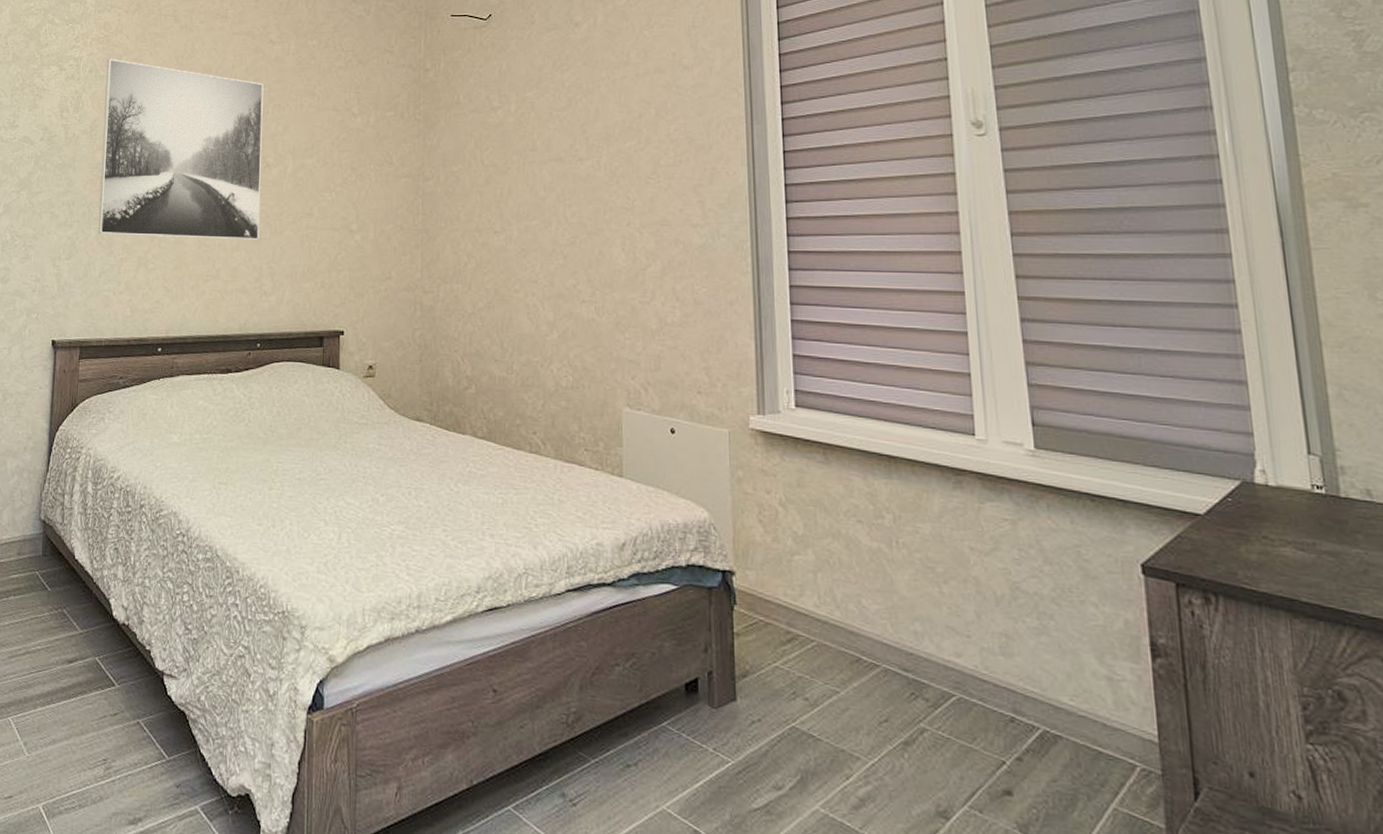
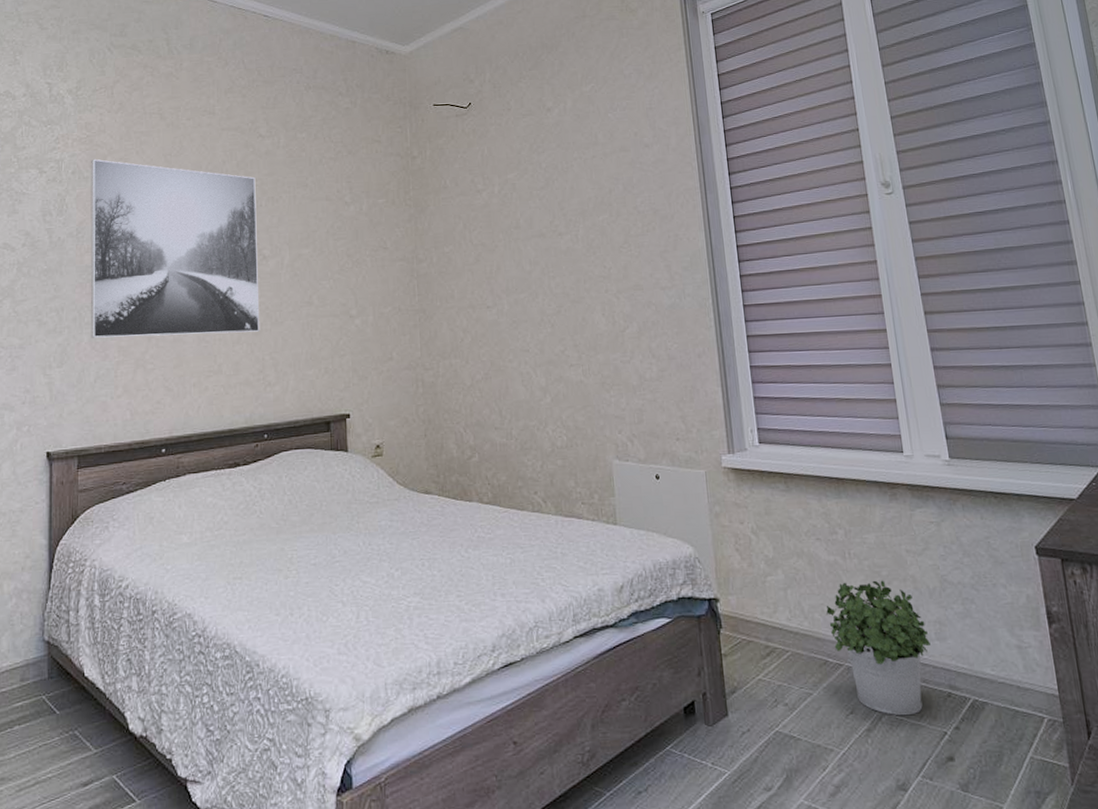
potted plant: none [863,574,992,736] -> present [826,580,930,716]

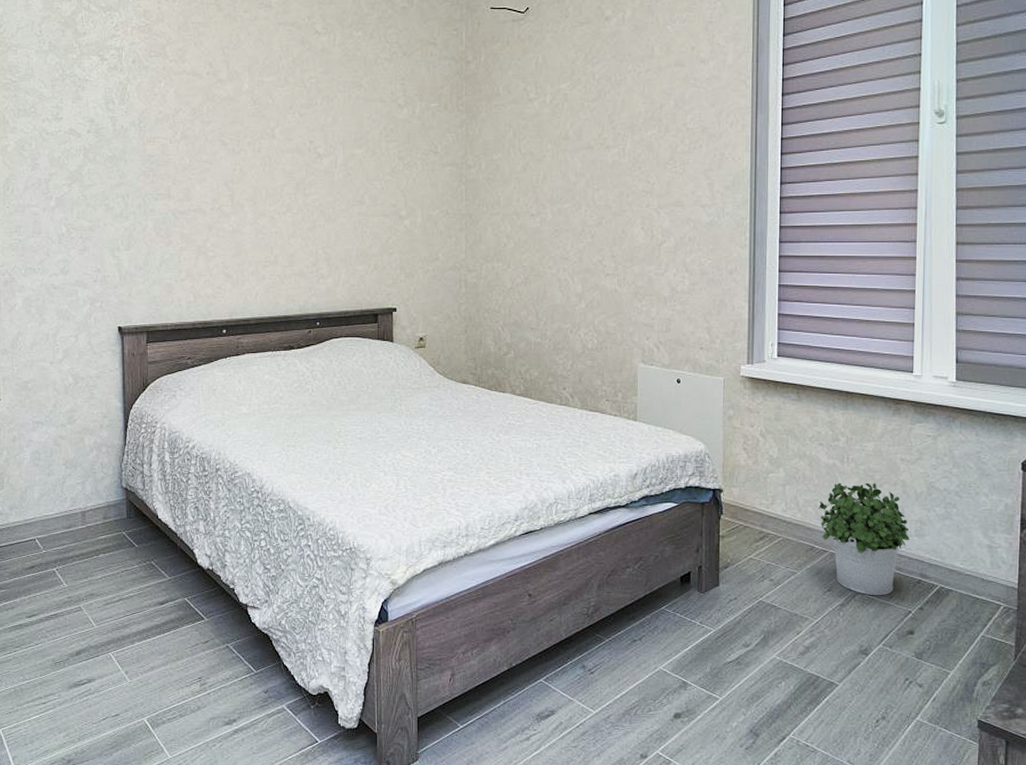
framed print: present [90,159,260,338] -> none [150,48,314,227]

